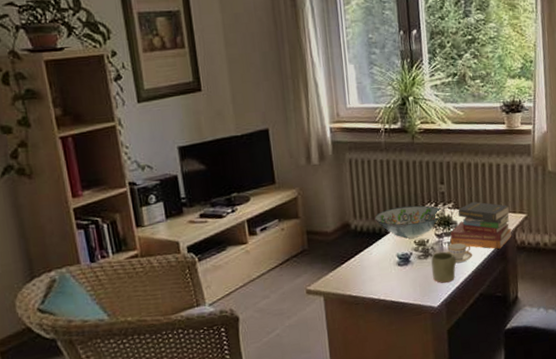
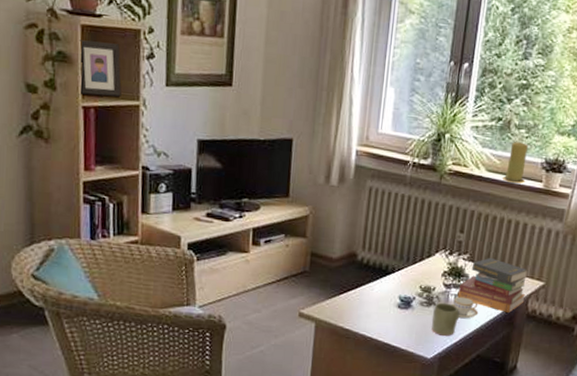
picture frame: none [45,72,96,127] -> present [78,40,122,98]
decorative bowl: present [374,205,445,239] -> none [384,247,459,283]
candle: none [469,91,489,130] -> present [503,142,528,183]

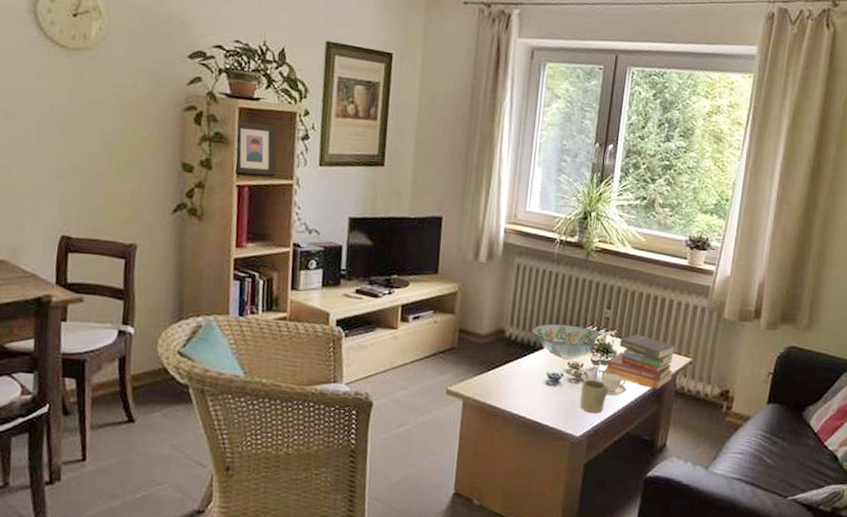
decorative bowl: none [384,247,459,283] -> present [531,323,606,359]
candle: present [503,142,528,183] -> none [648,220,672,260]

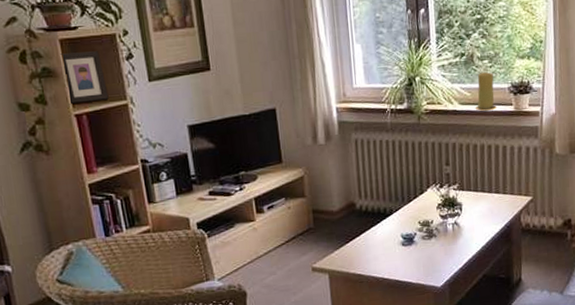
decorative bowl: present [531,323,606,359] -> none [379,186,450,219]
mug: present [579,379,609,413] -> none [435,232,461,264]
teacup: present [600,373,627,396] -> none [451,224,477,245]
books: present [605,333,676,390] -> none [454,183,517,232]
candle: none [648,220,672,260] -> present [476,72,496,111]

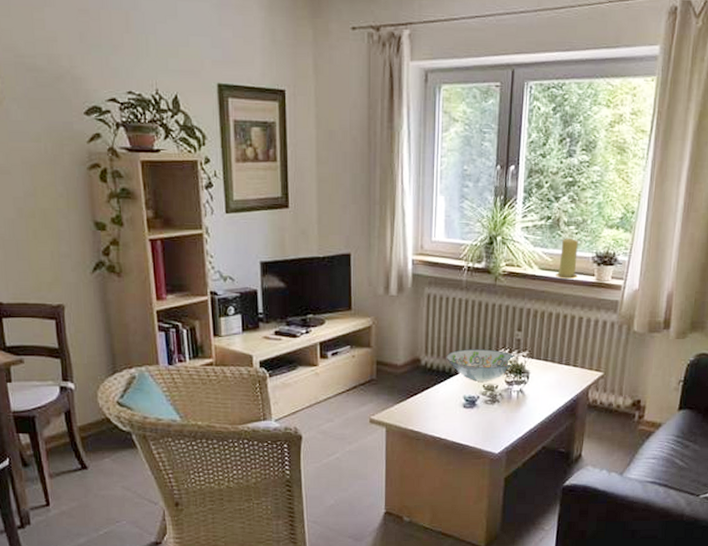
picture frame: present [60,51,109,105] -> none [140,175,185,229]
decorative bowl: none [379,186,450,219] -> present [446,349,519,382]

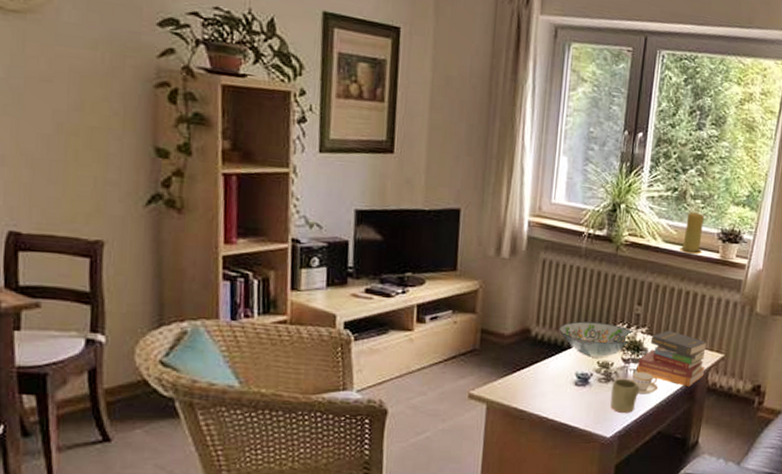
mug: none [496,399,524,431] -> present [610,378,640,413]
teacup: none [515,392,541,413] -> present [630,371,659,395]
books: none [520,352,587,405] -> present [636,330,708,388]

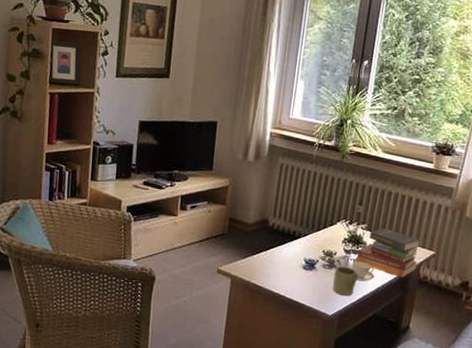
picture frame: none [217,101,268,164] -> present [46,40,81,86]
decorative bowl: present [559,321,637,358] -> none [292,216,358,248]
candle: present [680,212,704,254] -> none [397,128,420,164]

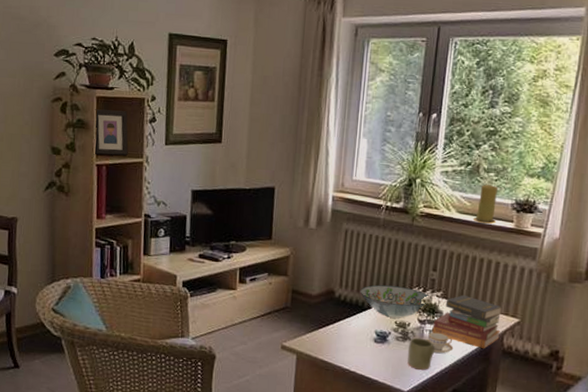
decorative bowl: none [292,216,358,248] -> present [360,284,432,319]
candle: none [397,128,420,164] -> present [474,184,498,224]

